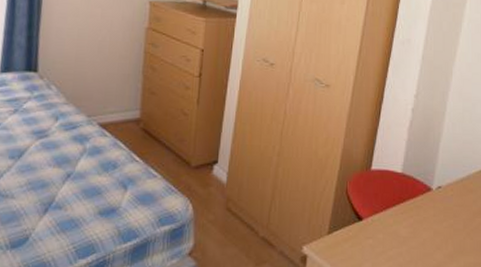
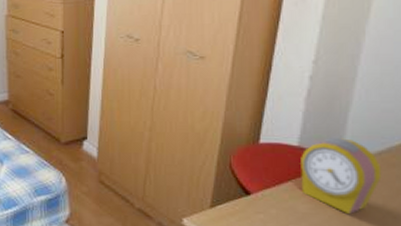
alarm clock: none [403,165,463,238] -> present [301,138,382,215]

